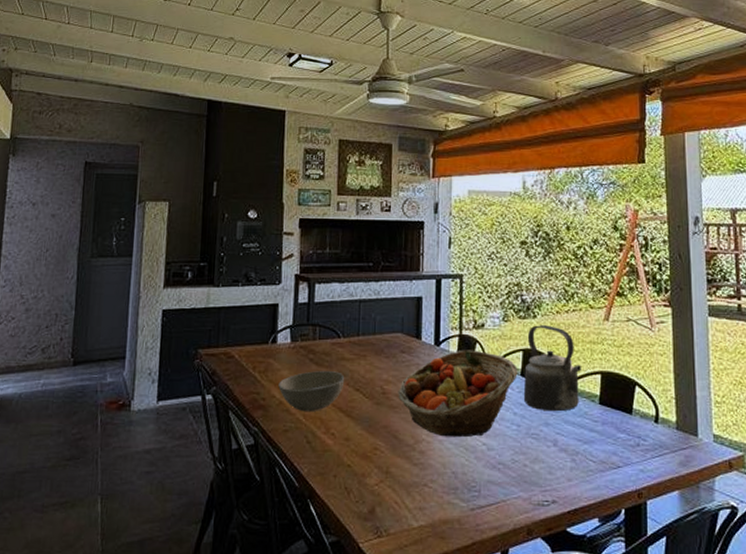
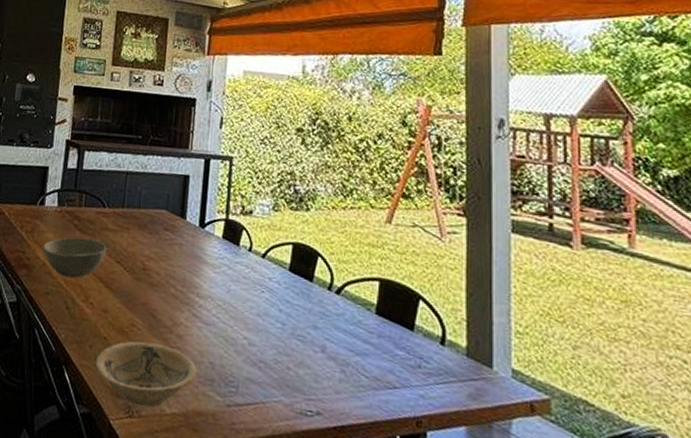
bowl: none [341,463,441,525] -> present [95,341,197,407]
fruit basket: present [398,350,518,438] -> none [158,235,286,329]
kettle: present [523,325,581,412] -> none [290,219,357,316]

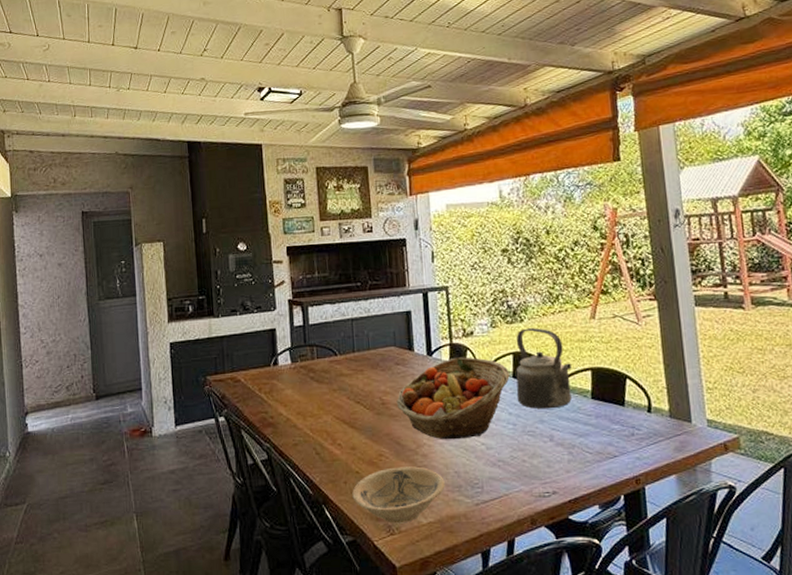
bowl: present [43,237,107,279] -> none [284,387,346,427]
fruit basket: none [158,235,286,329] -> present [396,357,510,440]
kettle: none [290,219,357,316] -> present [516,328,572,409]

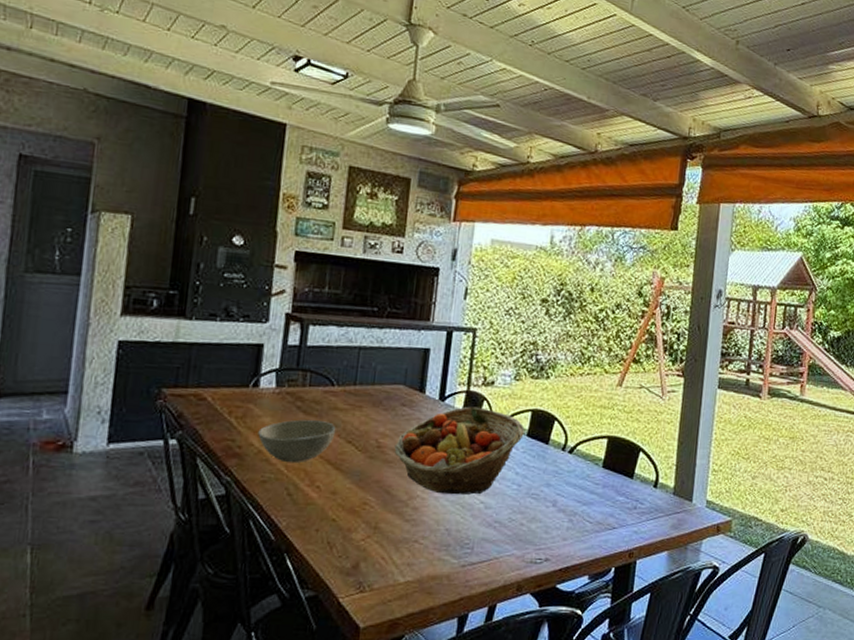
bowl: none [284,387,346,427] -> present [258,419,336,464]
bowl: present [352,466,445,524] -> none [322,518,433,581]
kettle: present [516,328,572,409] -> none [527,386,589,473]

